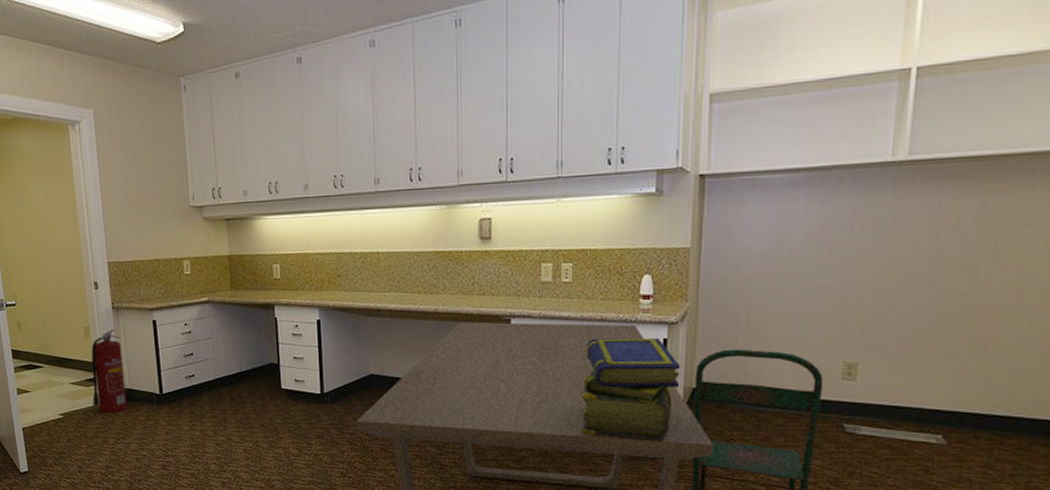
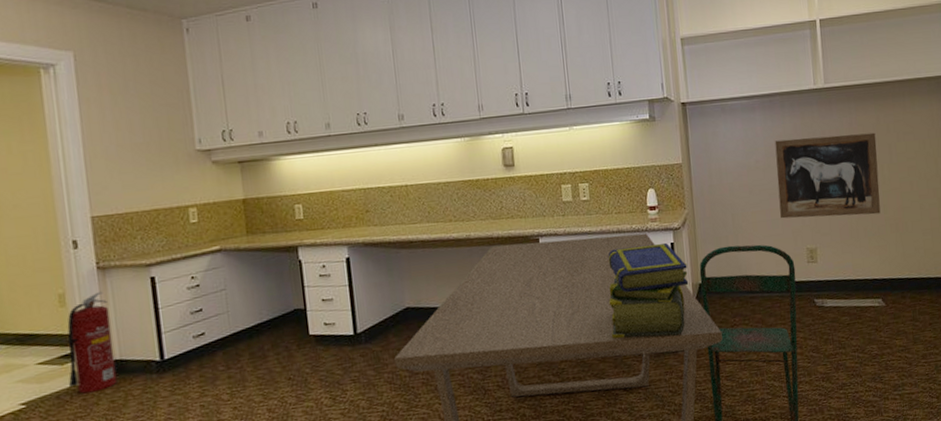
wall art: none [812,223,976,330] -> present [775,132,881,219]

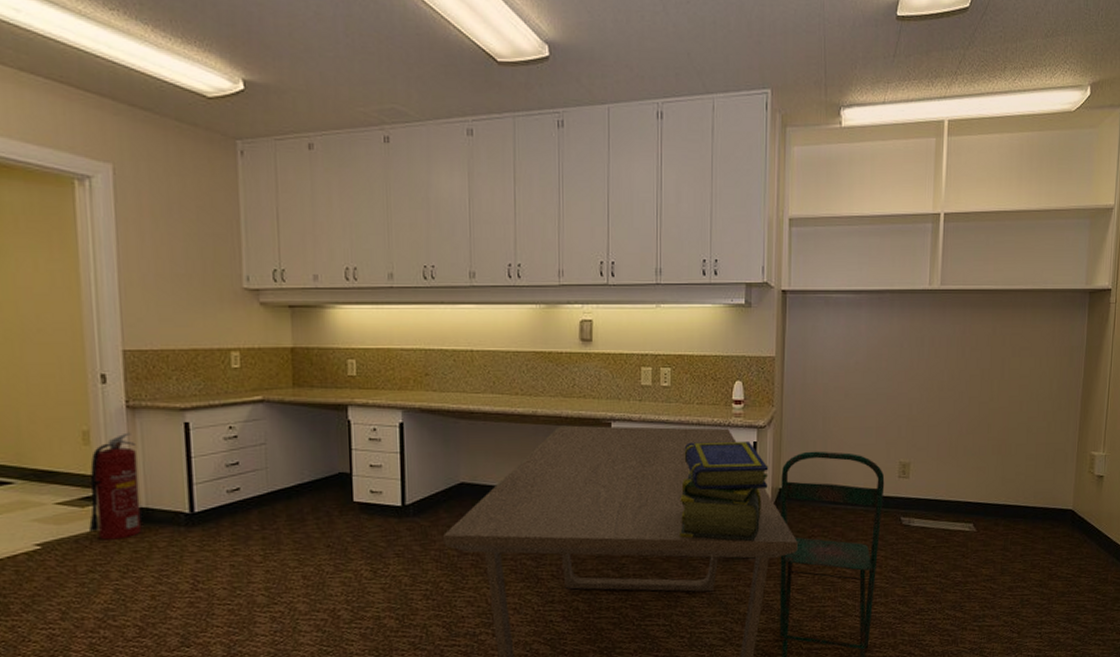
wall art: present [775,132,881,219] -> none [874,342,989,433]

